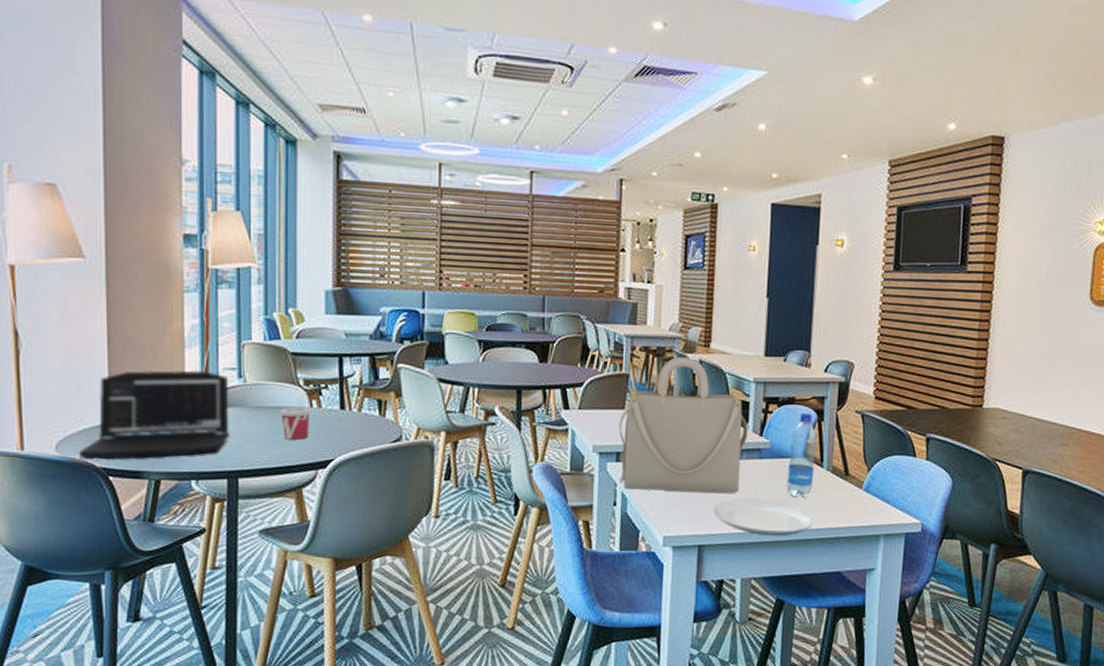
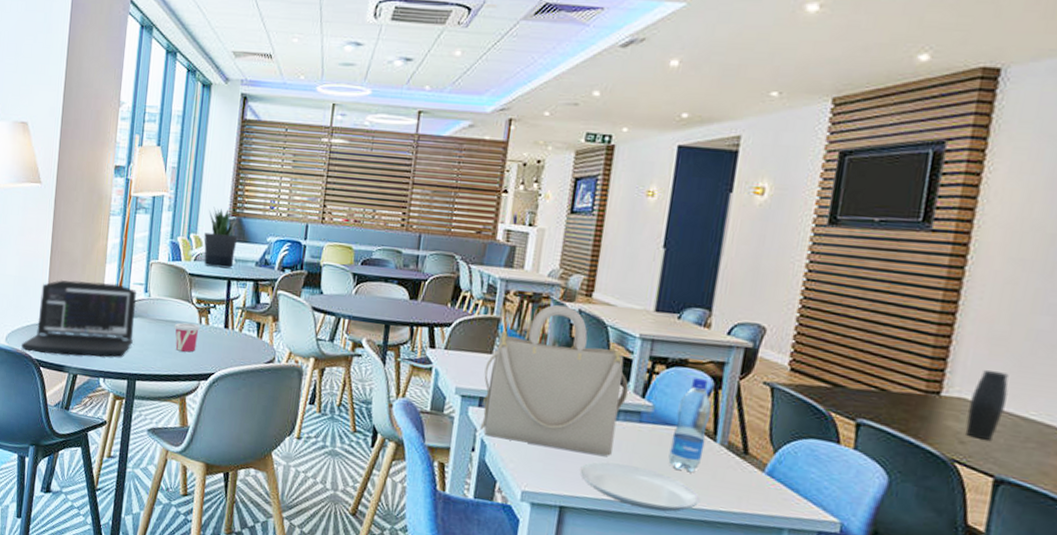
planter: none [305,277,346,345] -> present [204,206,238,269]
vase: none [1001,384,1027,440] -> present [965,370,1009,440]

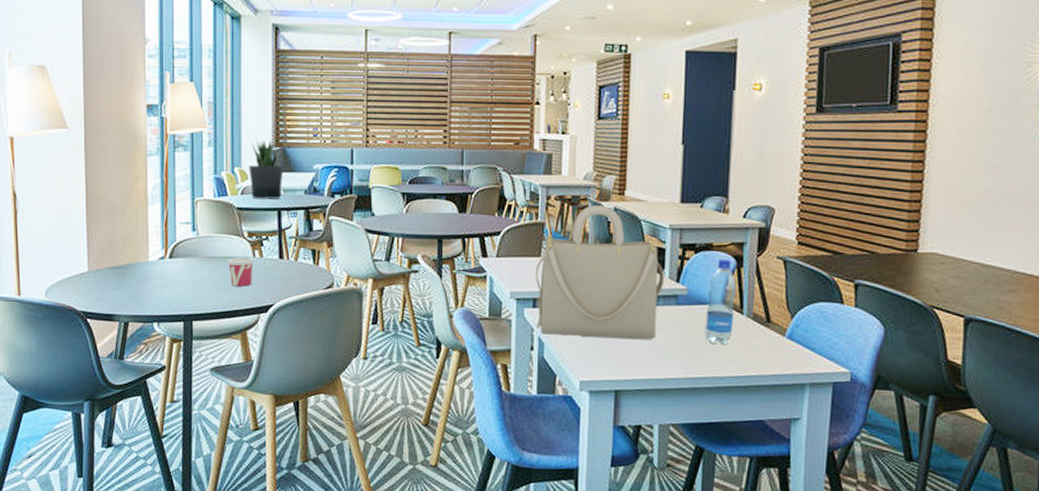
laptop: present [21,279,137,357] -> none [64,225,185,305]
plate: present [579,461,701,512] -> none [629,344,735,383]
vase: present [965,370,1009,440] -> none [939,227,968,286]

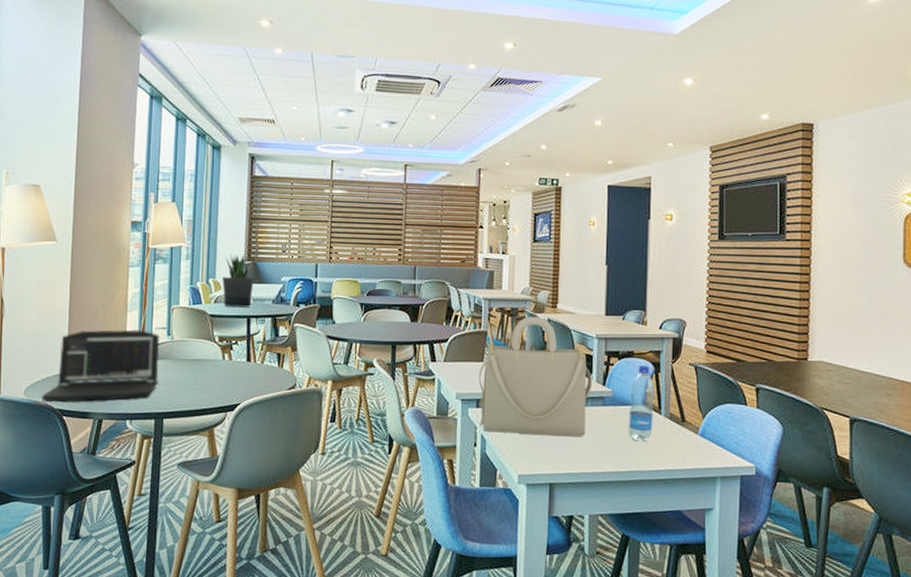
laptop: none [64,225,185,305] -> present [42,329,159,403]
cup: present [227,257,255,287] -> none [198,360,224,387]

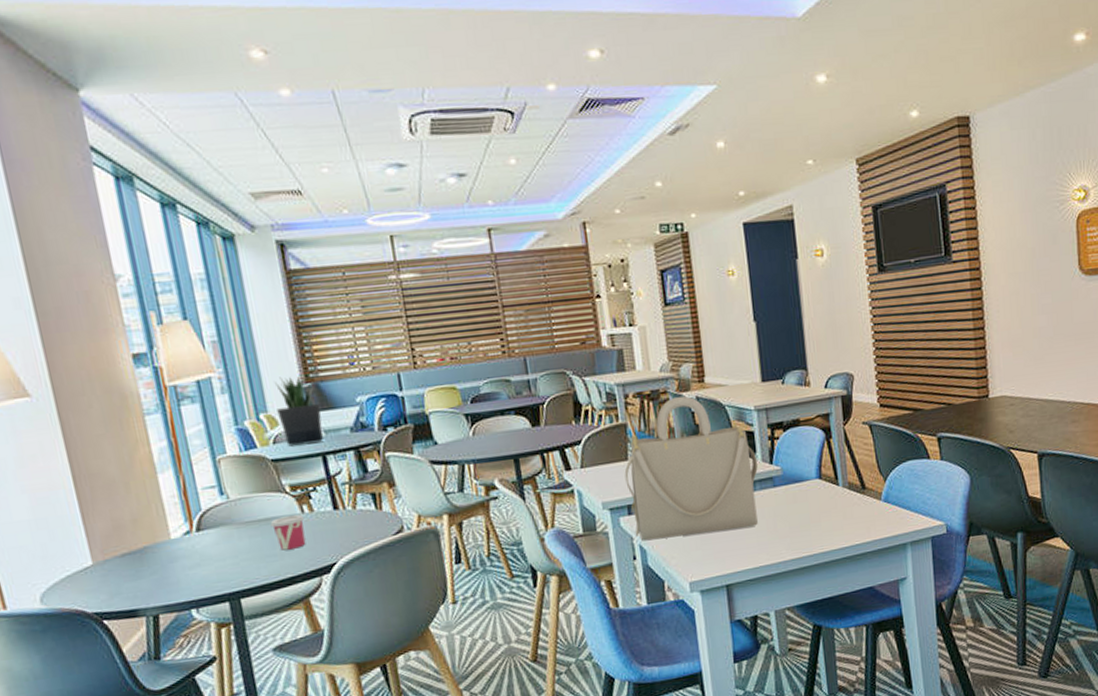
laptop: present [42,329,159,403] -> none [66,493,223,607]
cup: none [198,360,224,387] -> present [270,514,306,551]
bottle: present [628,365,654,442] -> none [801,433,832,521]

